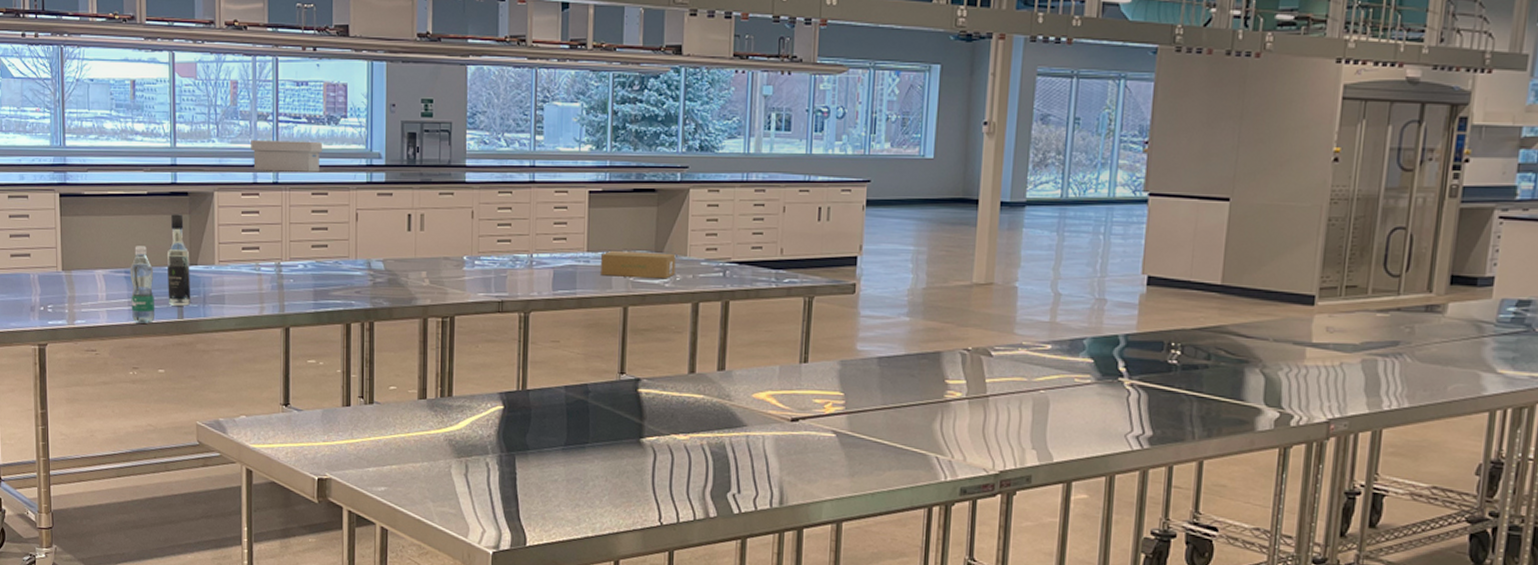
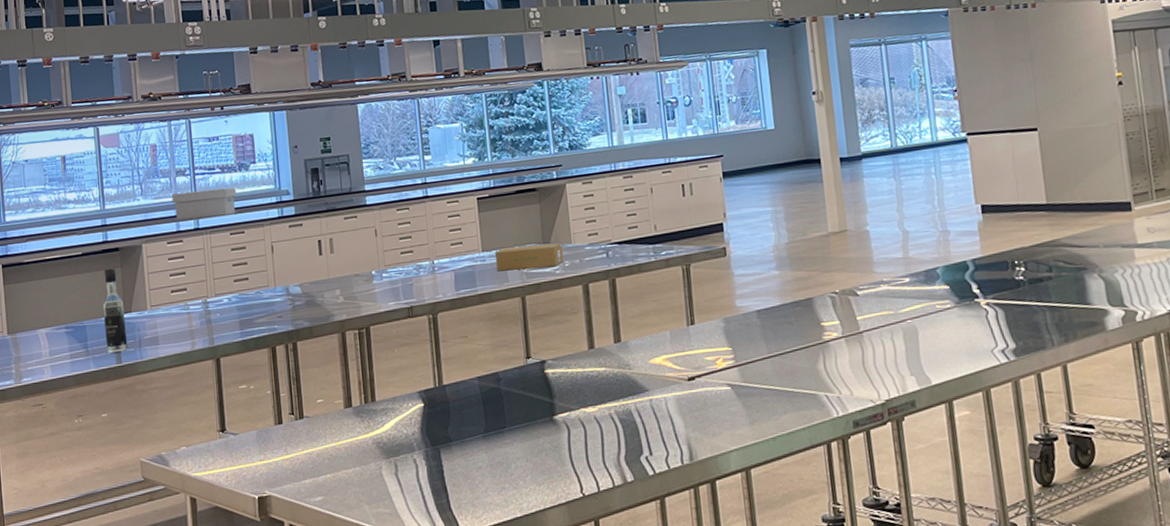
bottle: present [130,246,155,324] -> none [70,301,96,374]

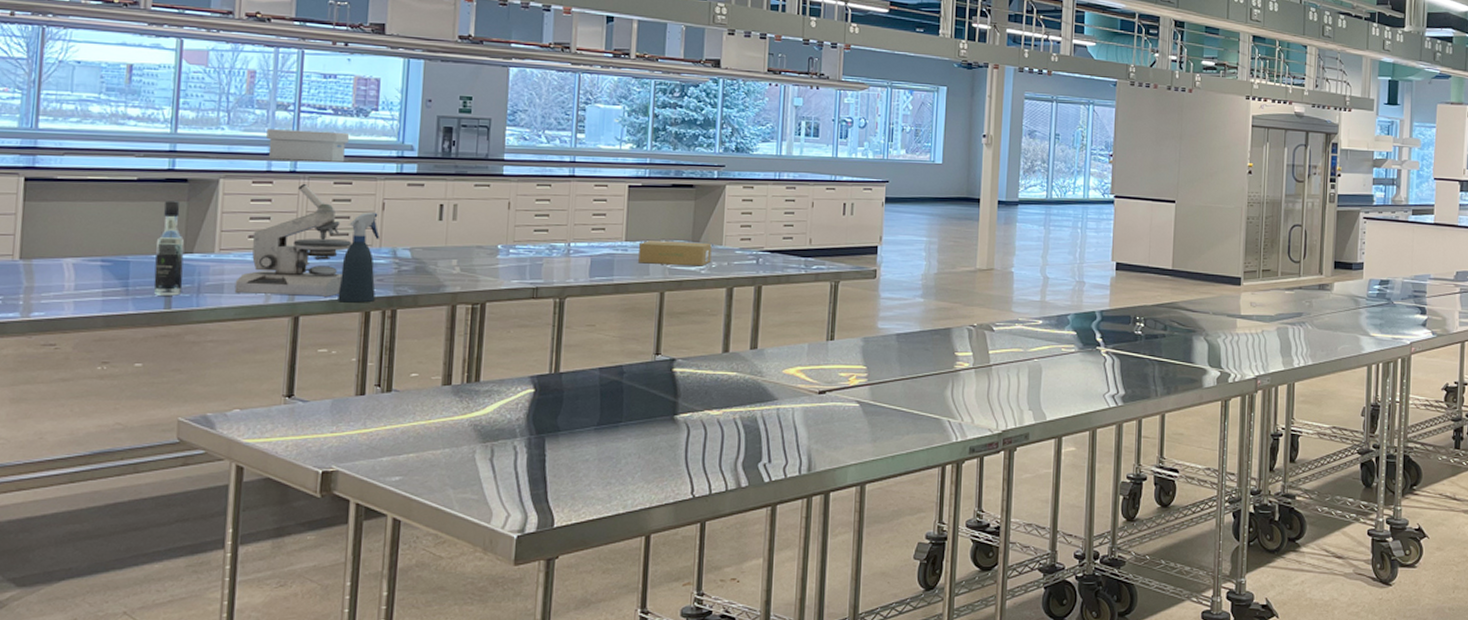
microscope: none [166,237,253,343] -> present [234,183,352,297]
spray bottle: none [246,255,278,341] -> present [338,212,380,303]

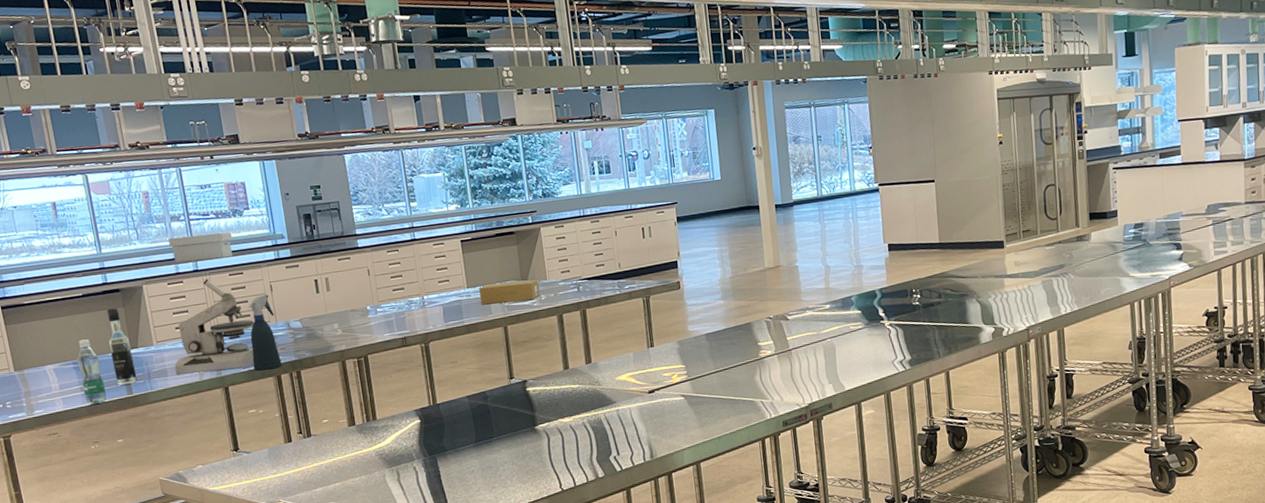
bottle: none [105,233,138,315] -> present [77,339,107,405]

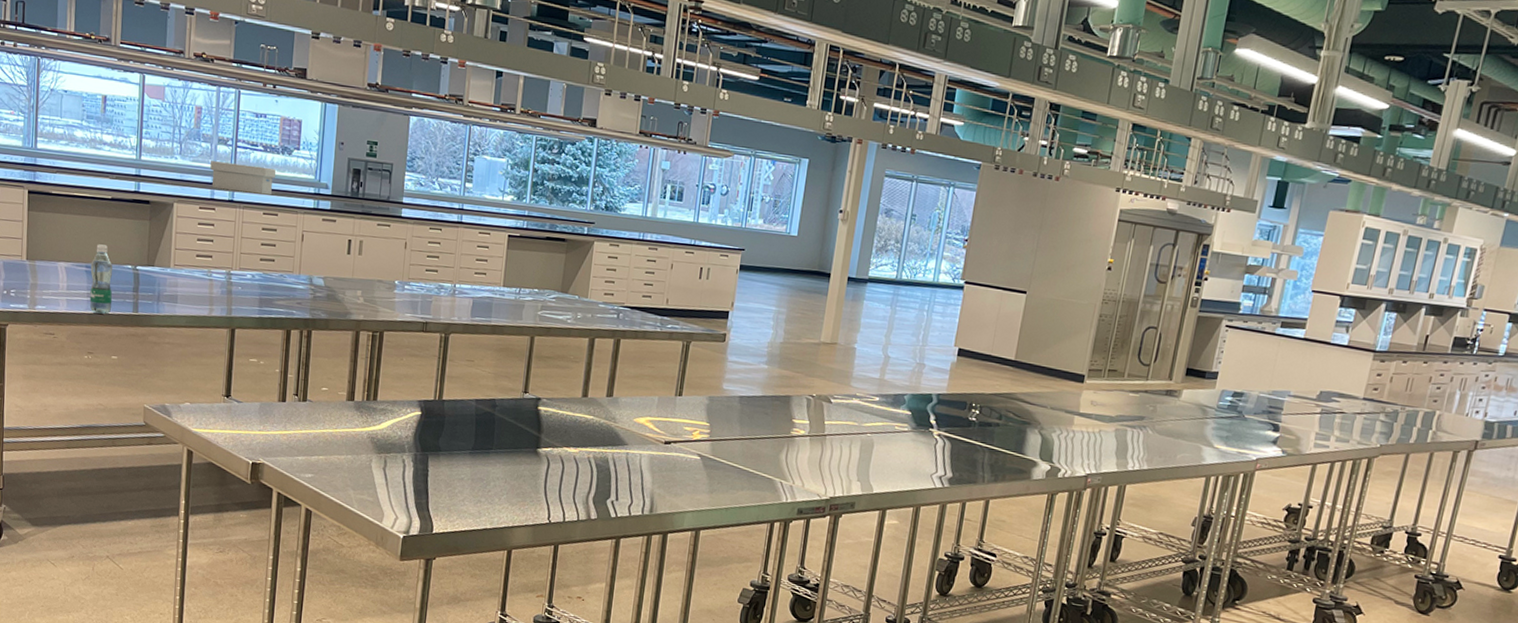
bottle: present [106,308,138,385] -> none [125,219,148,302]
microscope: present [174,278,255,375] -> none [185,212,277,314]
spray bottle: present [247,294,282,371] -> none [265,242,299,322]
box: present [479,279,540,305] -> none [513,287,579,316]

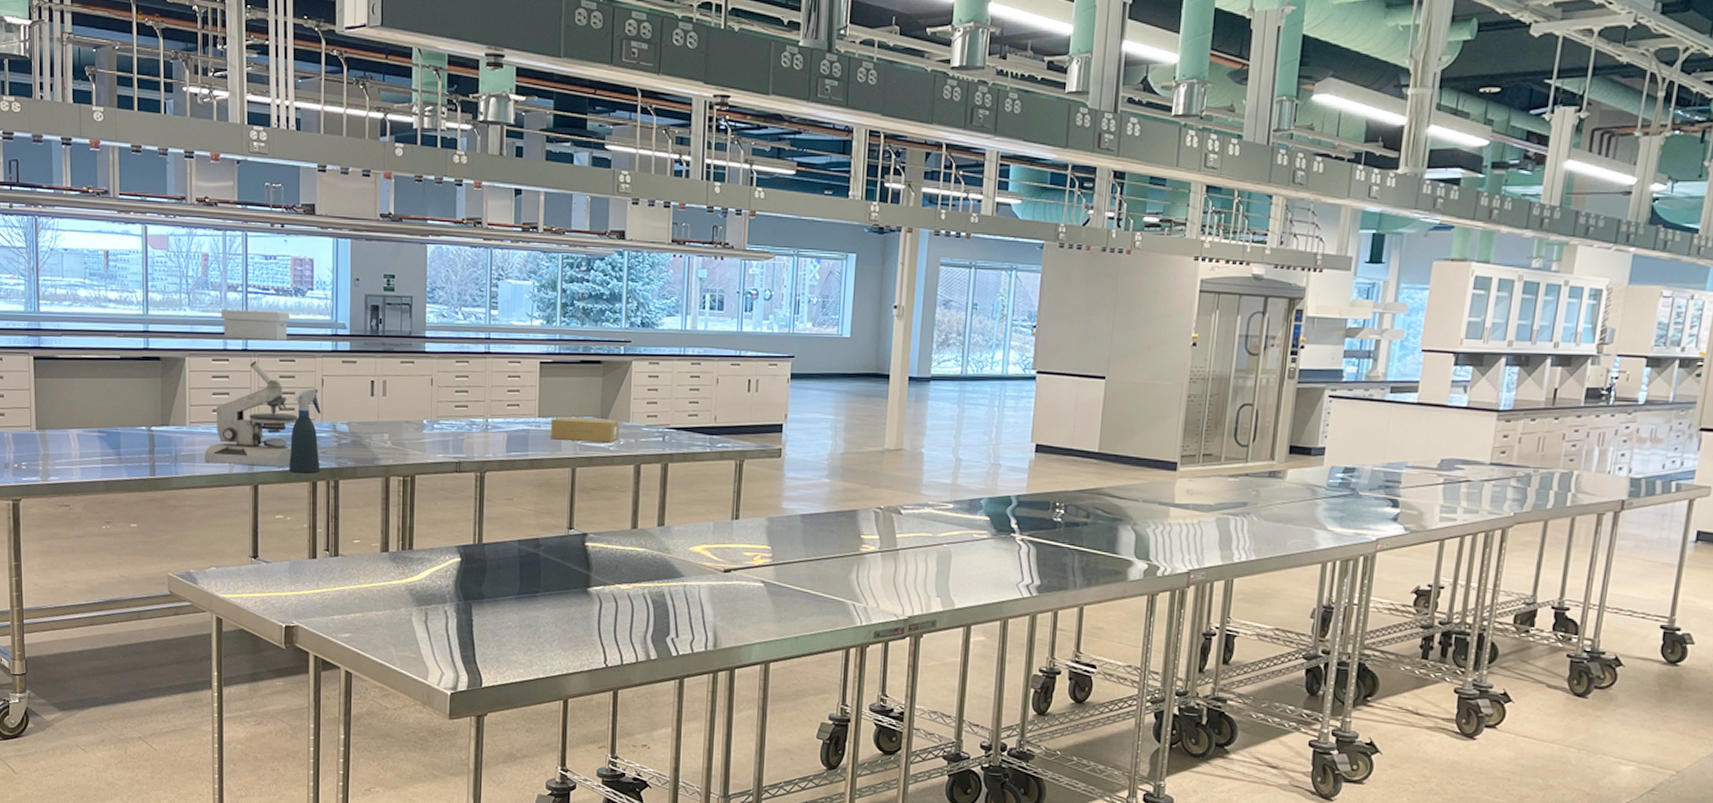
bottle: present [89,244,113,314] -> none [103,407,128,480]
microscope: none [185,212,277,314] -> present [204,360,298,467]
spray bottle: none [265,242,299,322] -> present [289,388,321,474]
box: none [513,287,579,316] -> present [551,416,620,443]

